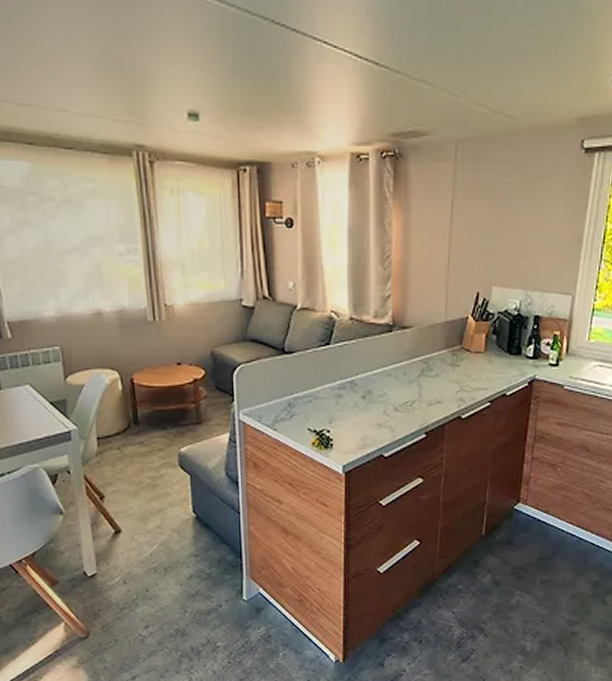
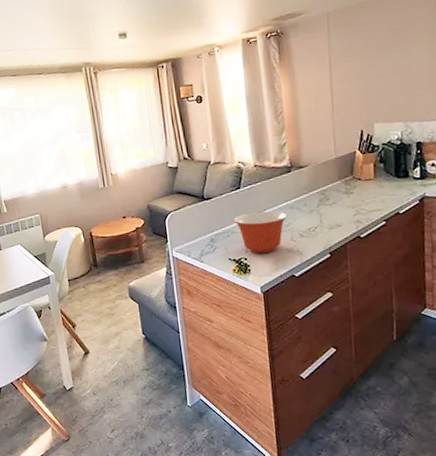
mixing bowl: none [319,375,383,425] -> present [234,210,288,254]

